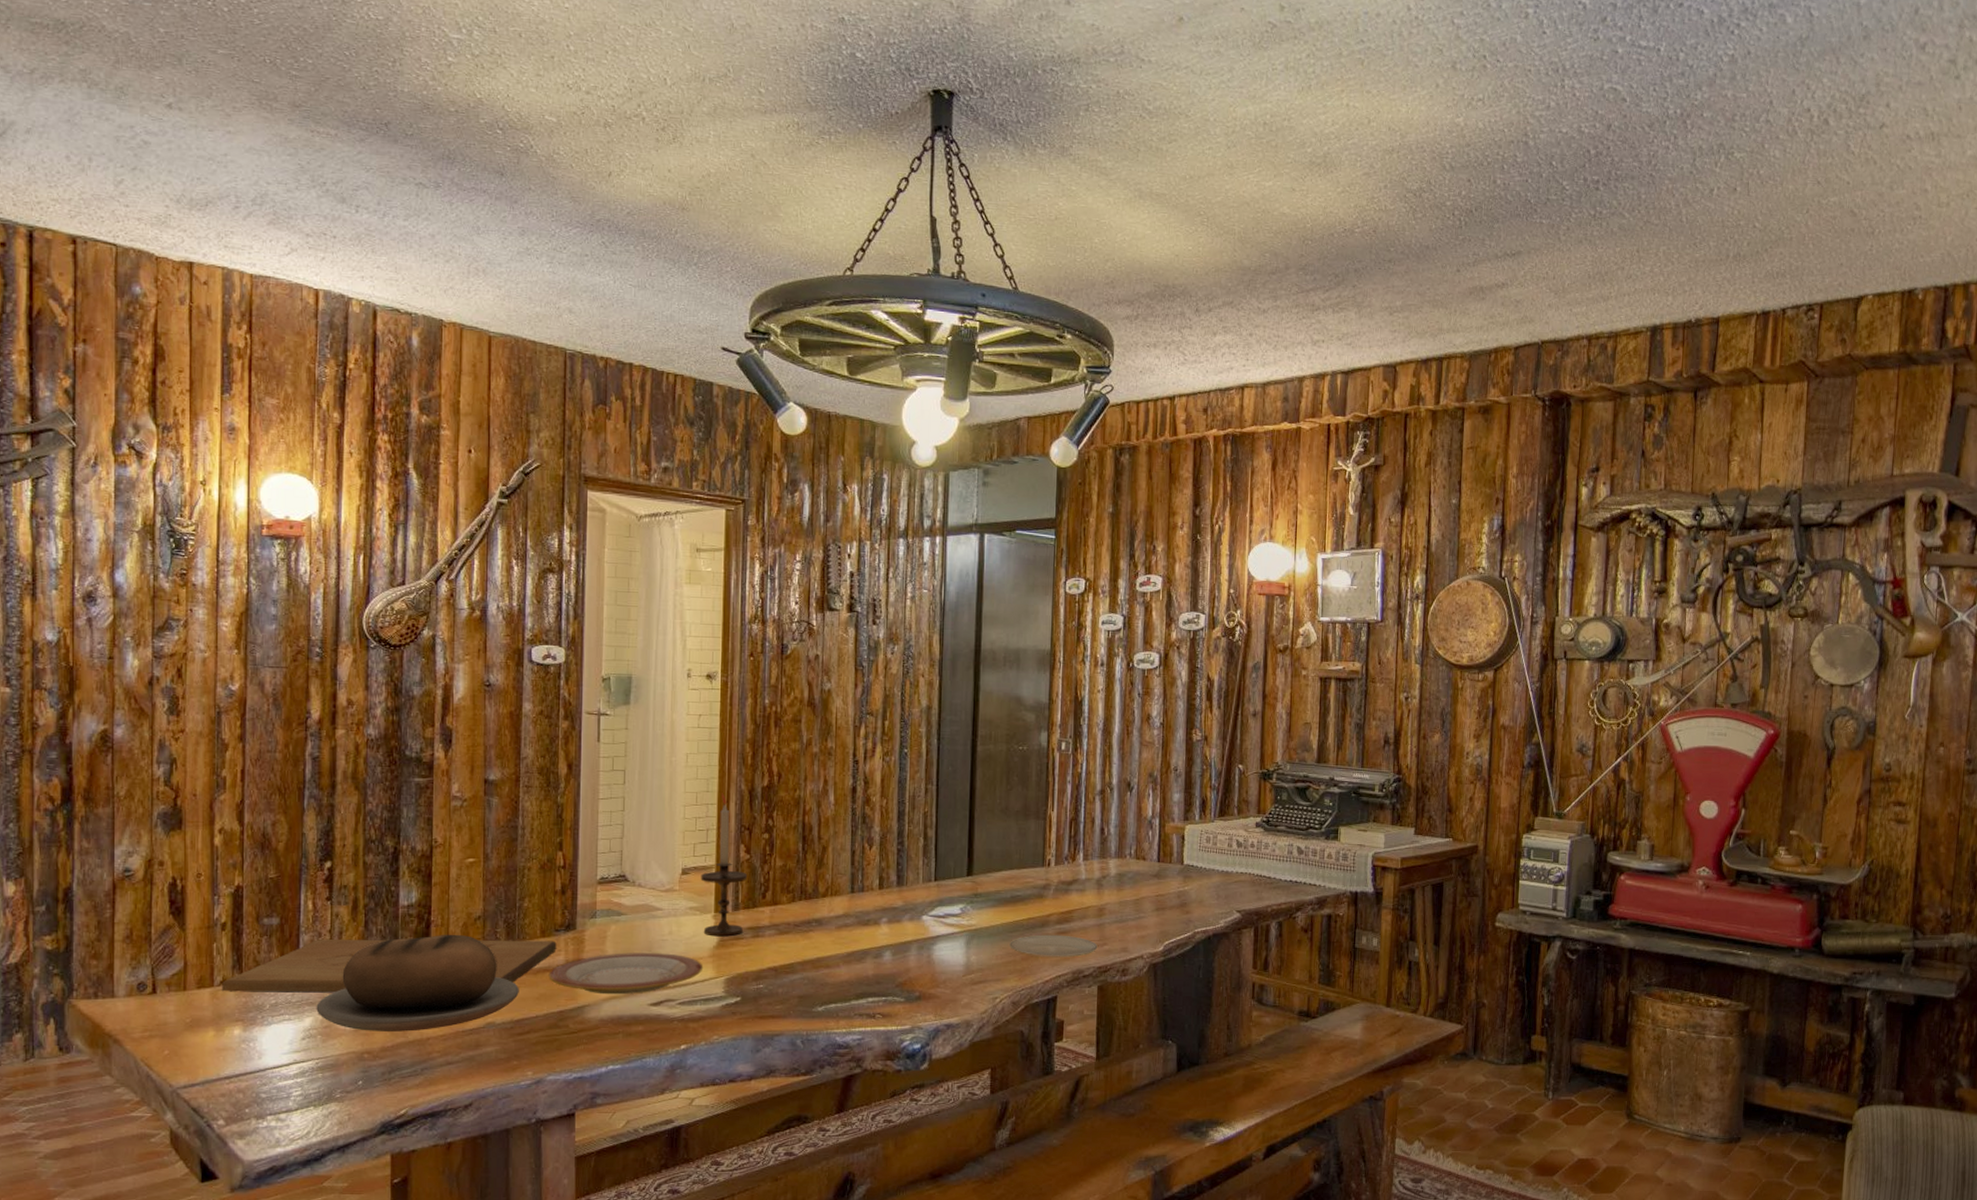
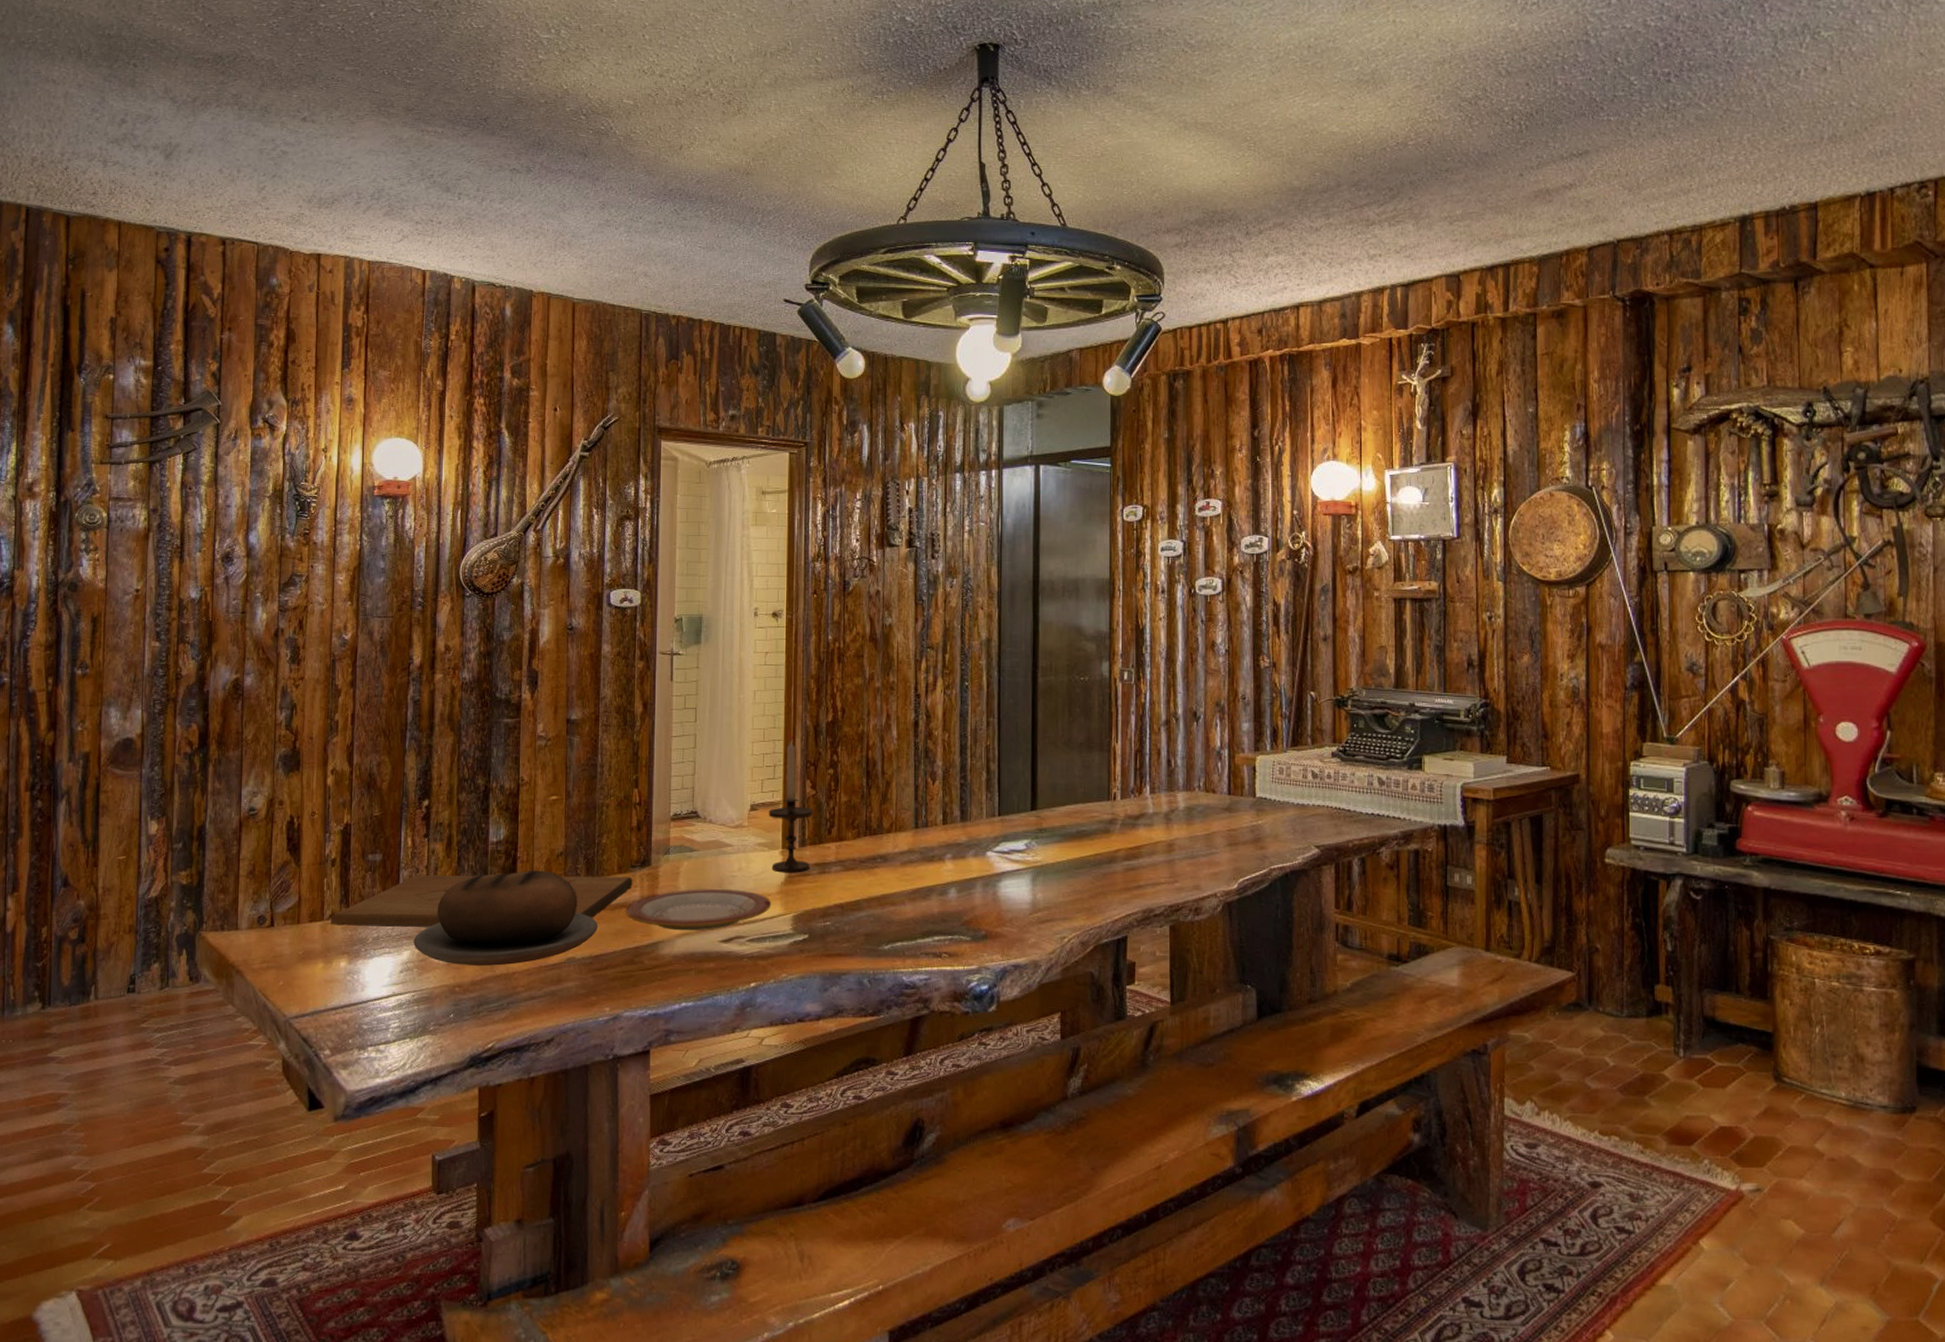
plate: present [1008,934,1098,959] -> none [1075,871,1168,897]

